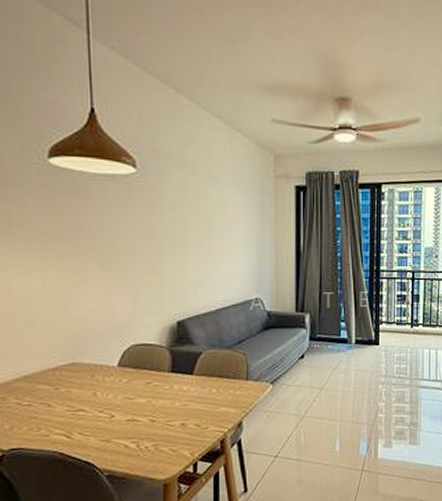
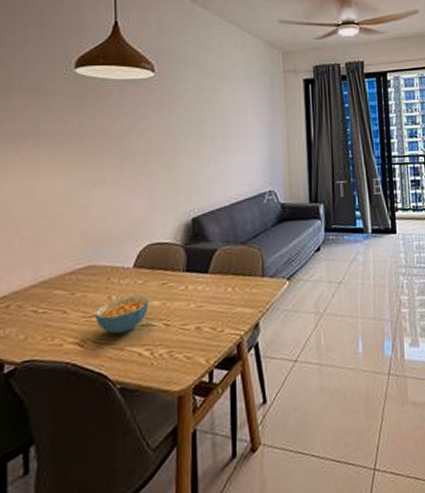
cereal bowl: none [81,392,135,428] -> present [96,295,150,335]

